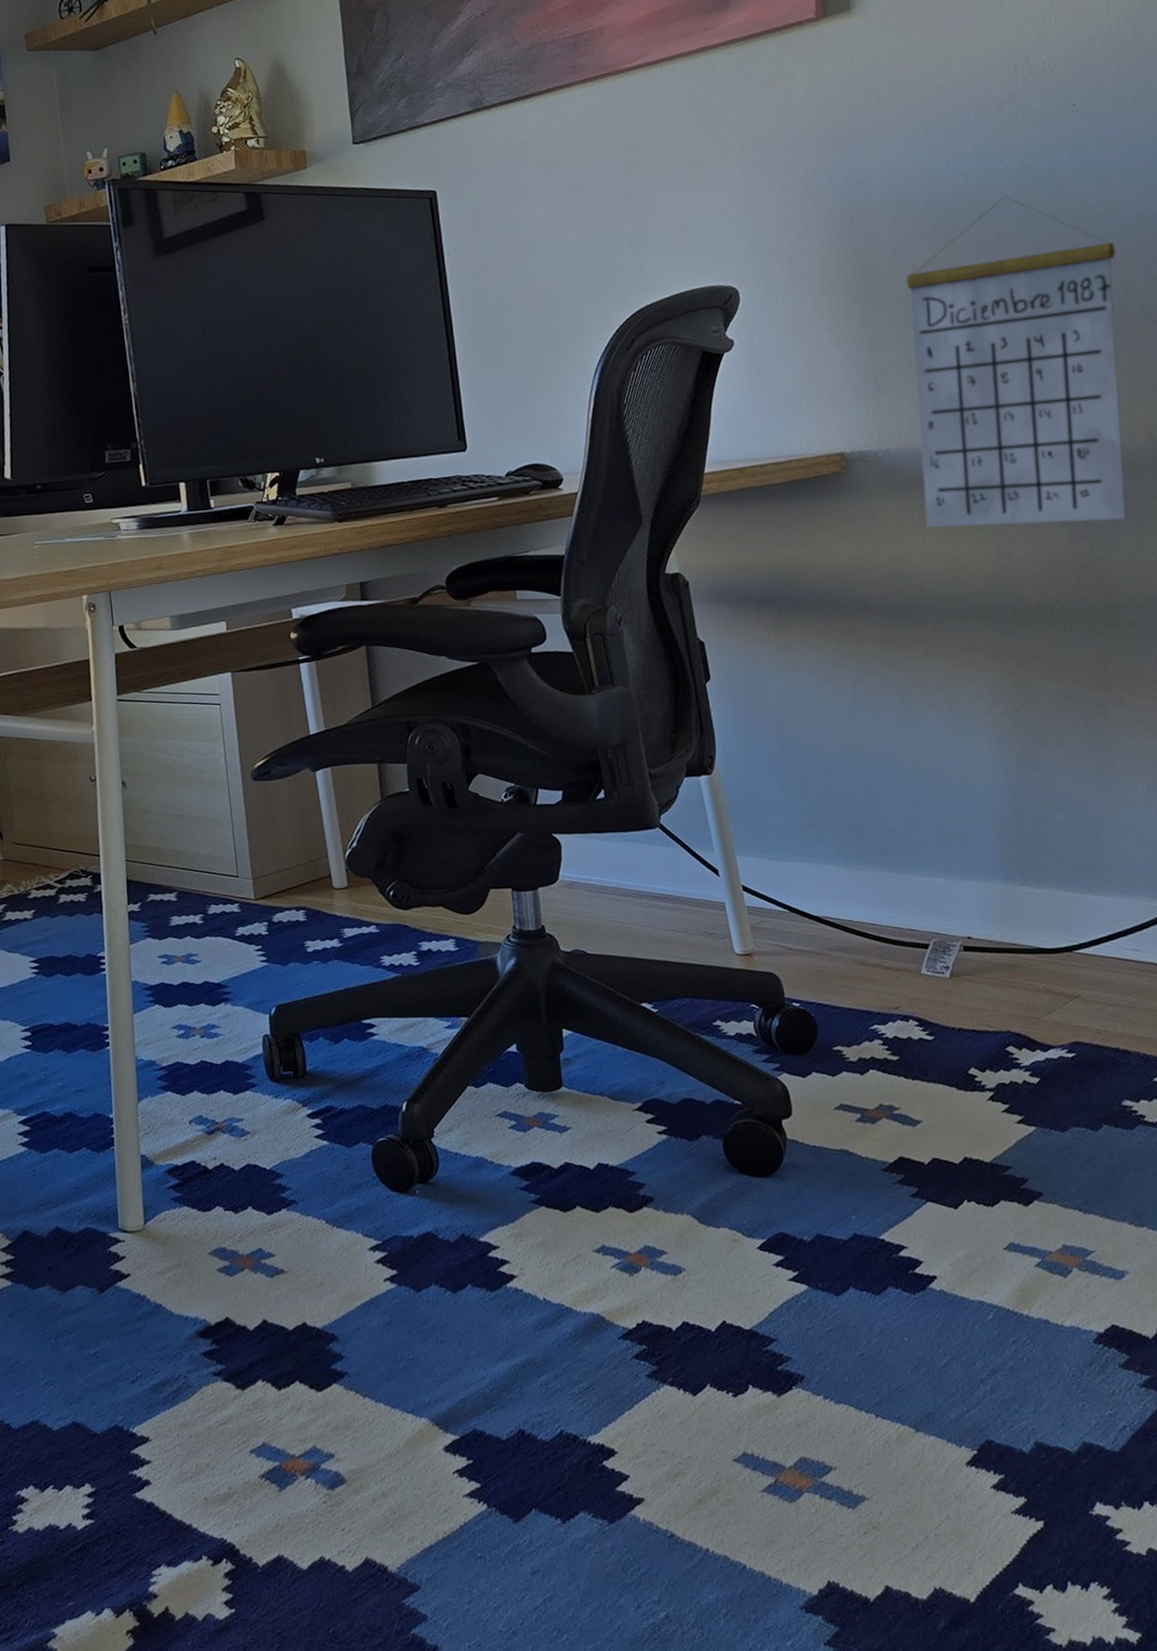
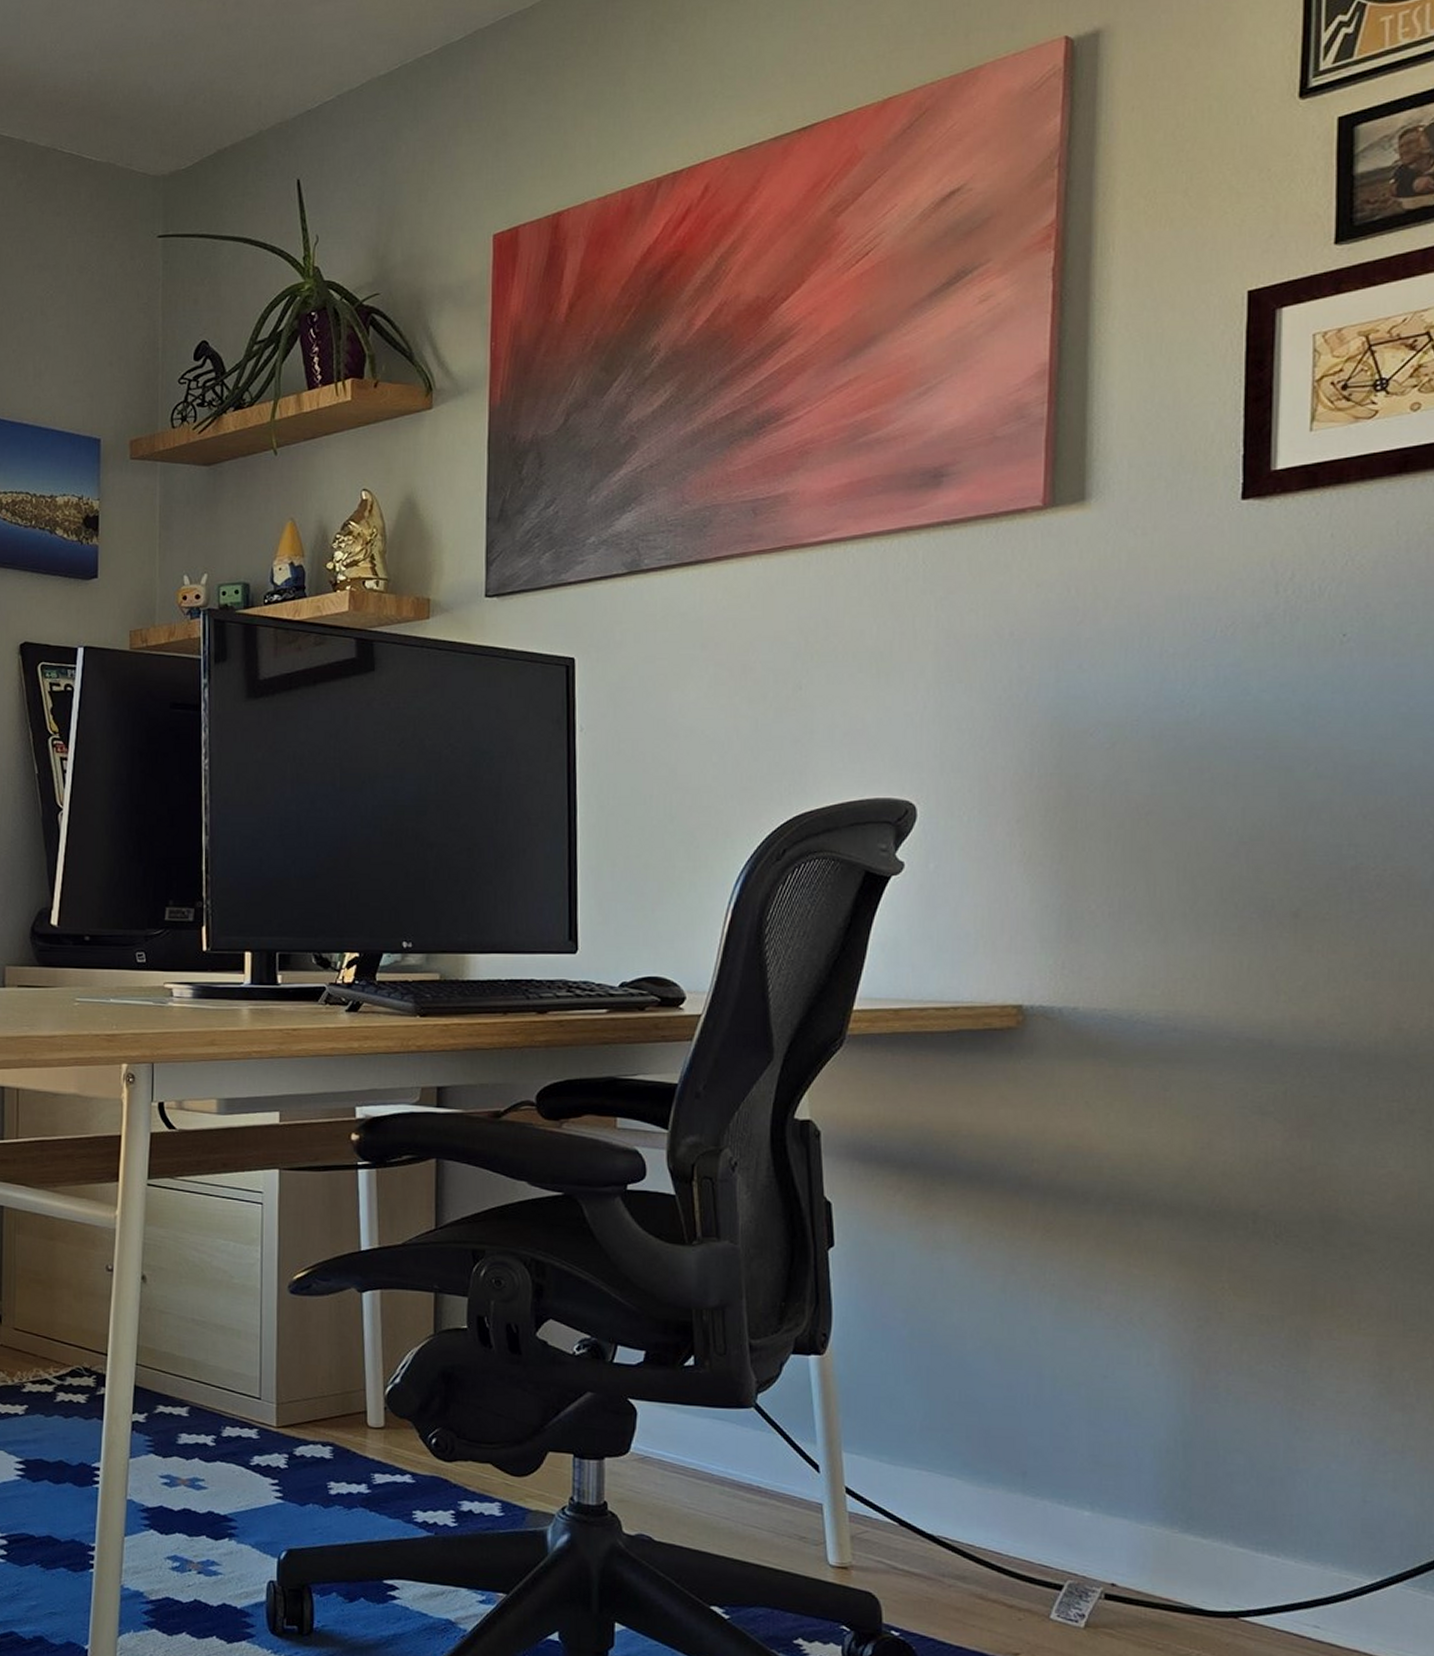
calendar: present [906,195,1126,528] -> none [1111,731,1379,1122]

